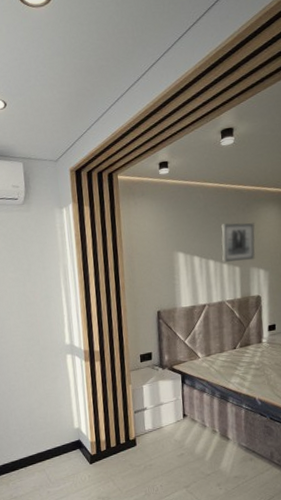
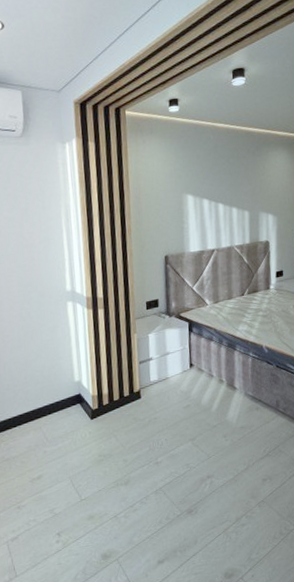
wall art: present [221,222,255,263] -> none [231,165,264,207]

